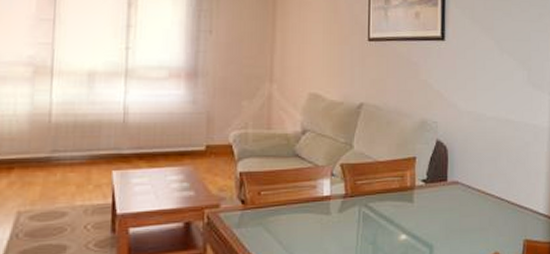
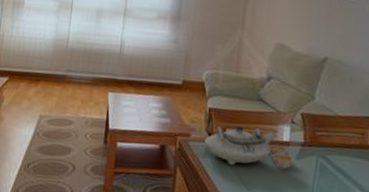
teapot: none [237,186,336,232] -> present [204,126,294,170]

